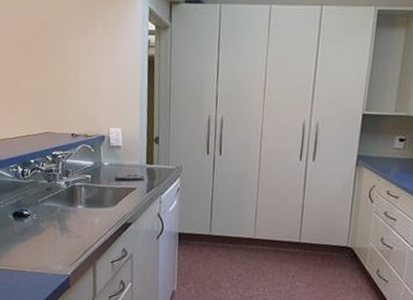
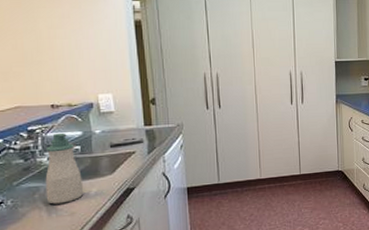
soap bottle: none [61,160,90,226] -> present [45,132,84,204]

